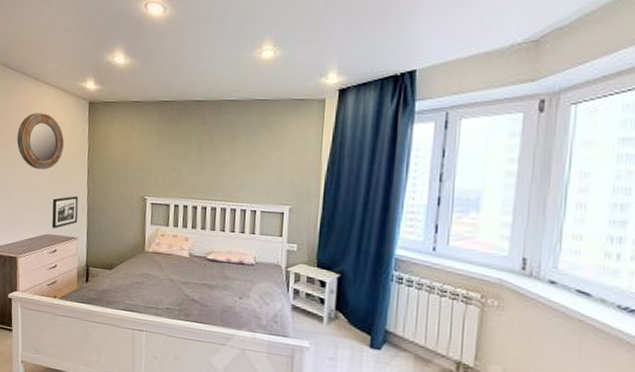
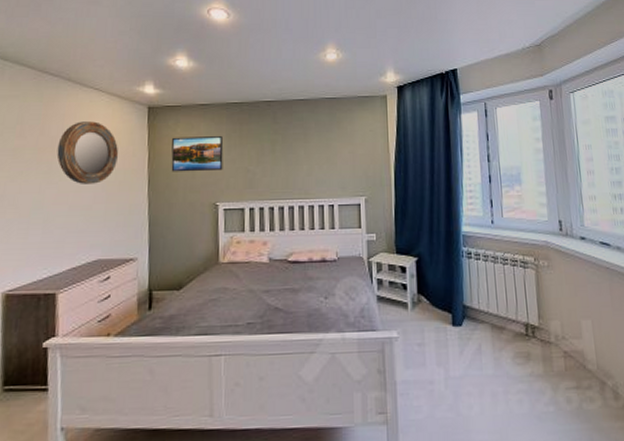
picture frame: present [51,196,79,229] -> none [103,211,138,253]
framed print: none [107,132,154,167] -> present [171,136,224,172]

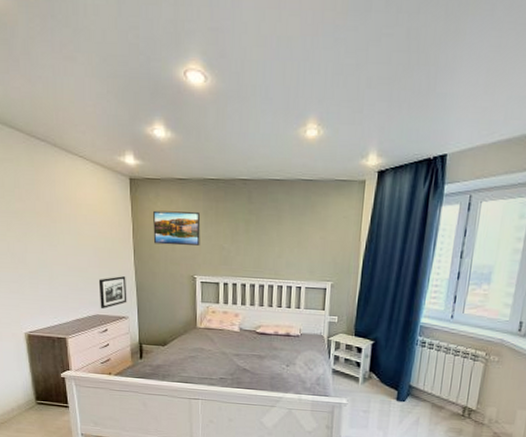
home mirror: present [57,121,119,184] -> none [52,189,107,249]
picture frame: none [103,211,138,253] -> present [98,276,127,309]

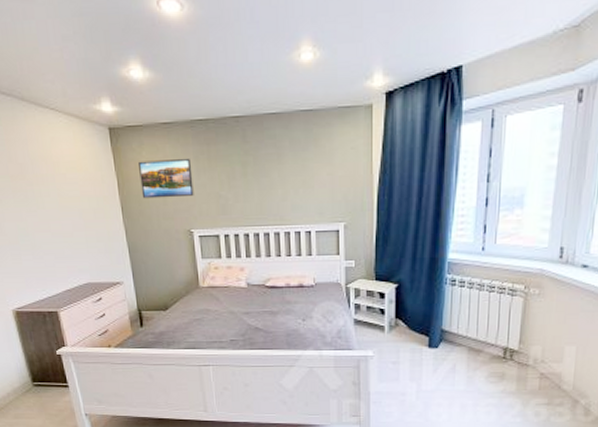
picture frame: present [98,276,127,309] -> none [86,238,120,277]

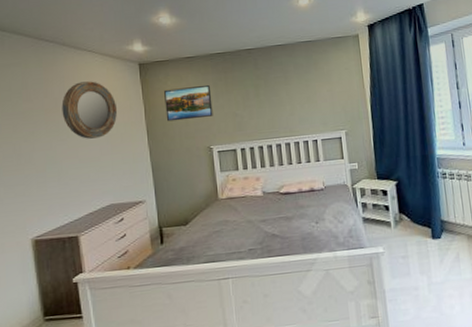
home mirror: none [27,146,89,212] -> present [61,81,118,139]

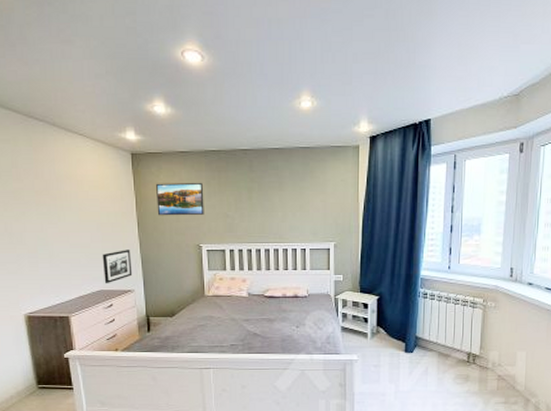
home mirror: present [61,81,118,139] -> none [52,166,109,225]
picture frame: none [111,159,143,198] -> present [102,250,133,284]

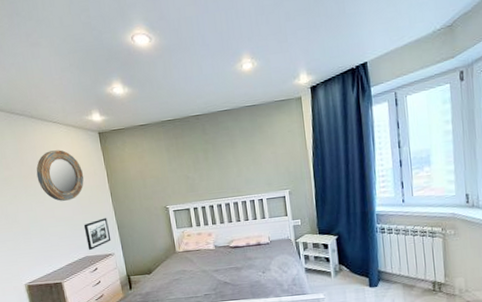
home mirror: none [52,166,109,225] -> present [36,150,84,201]
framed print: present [156,183,204,216] -> none [123,151,168,185]

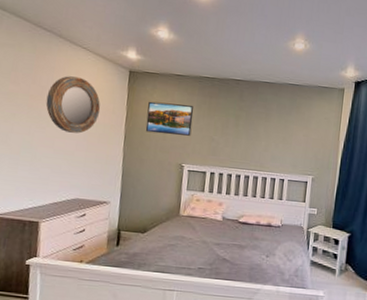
picture frame: present [83,218,111,251] -> none [81,161,113,193]
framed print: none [123,151,168,185] -> present [145,101,194,136]

